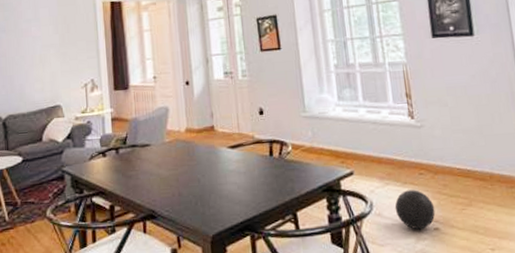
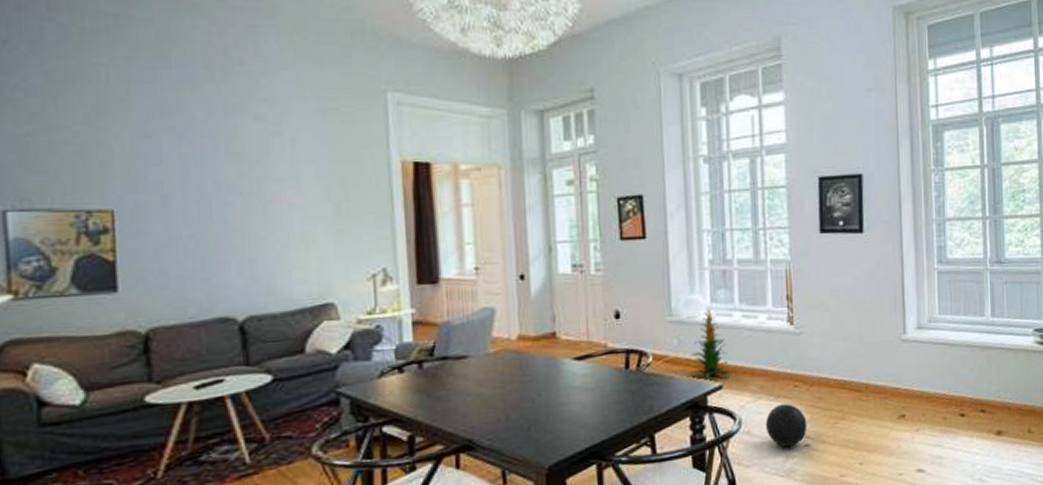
indoor plant: none [324,104,359,165] -> present [691,307,729,378]

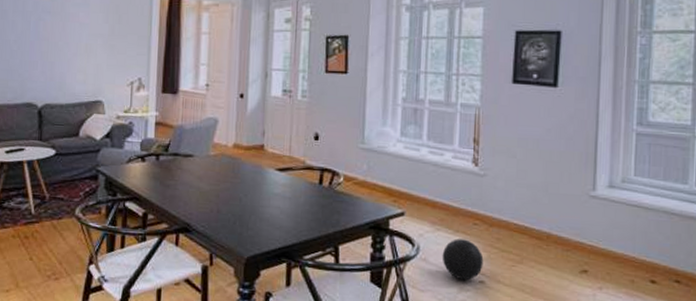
indoor plant: present [691,307,729,378] -> none [376,140,413,205]

